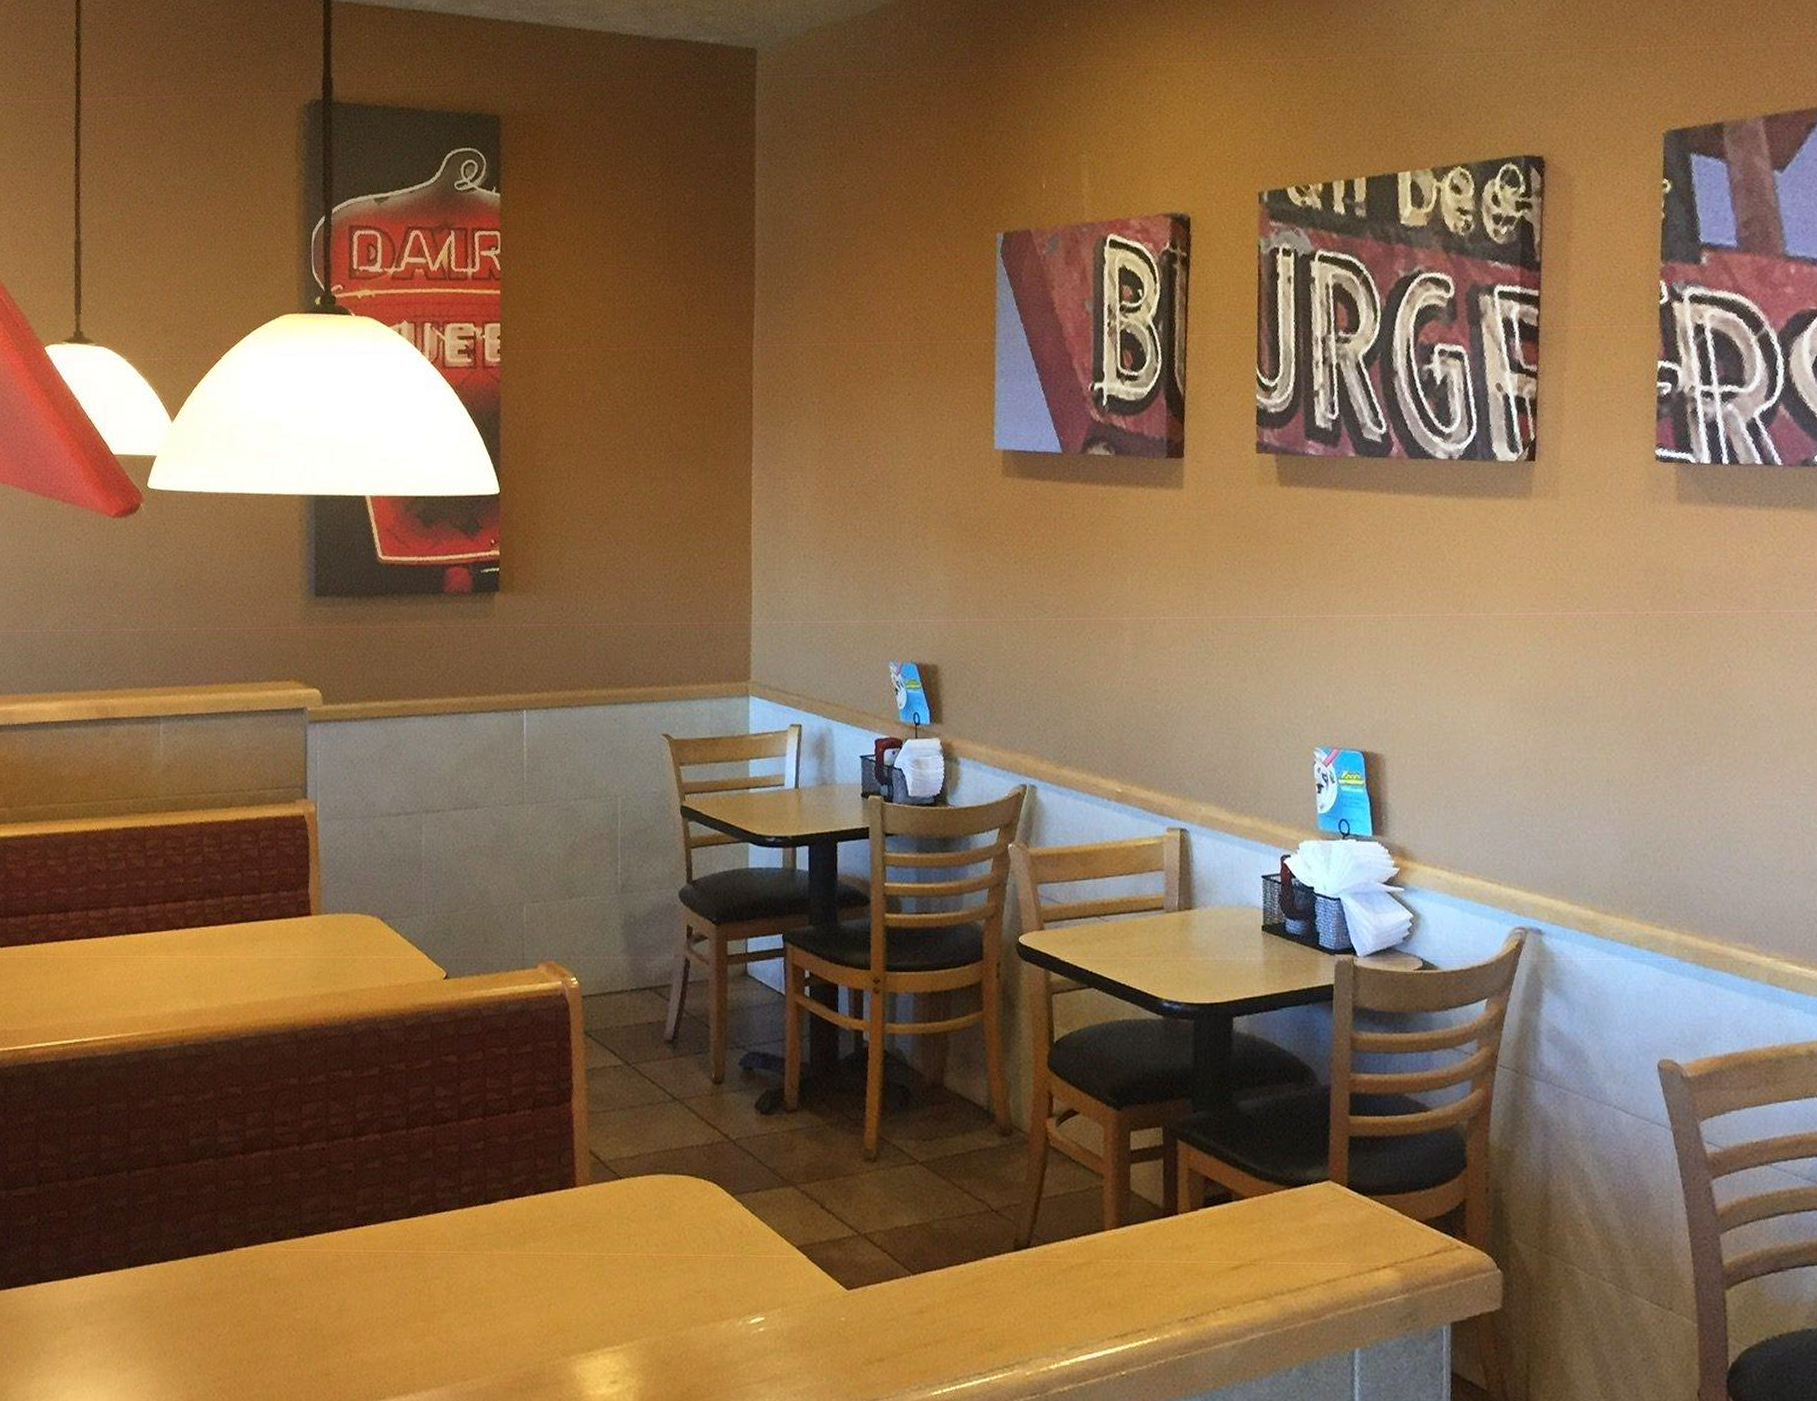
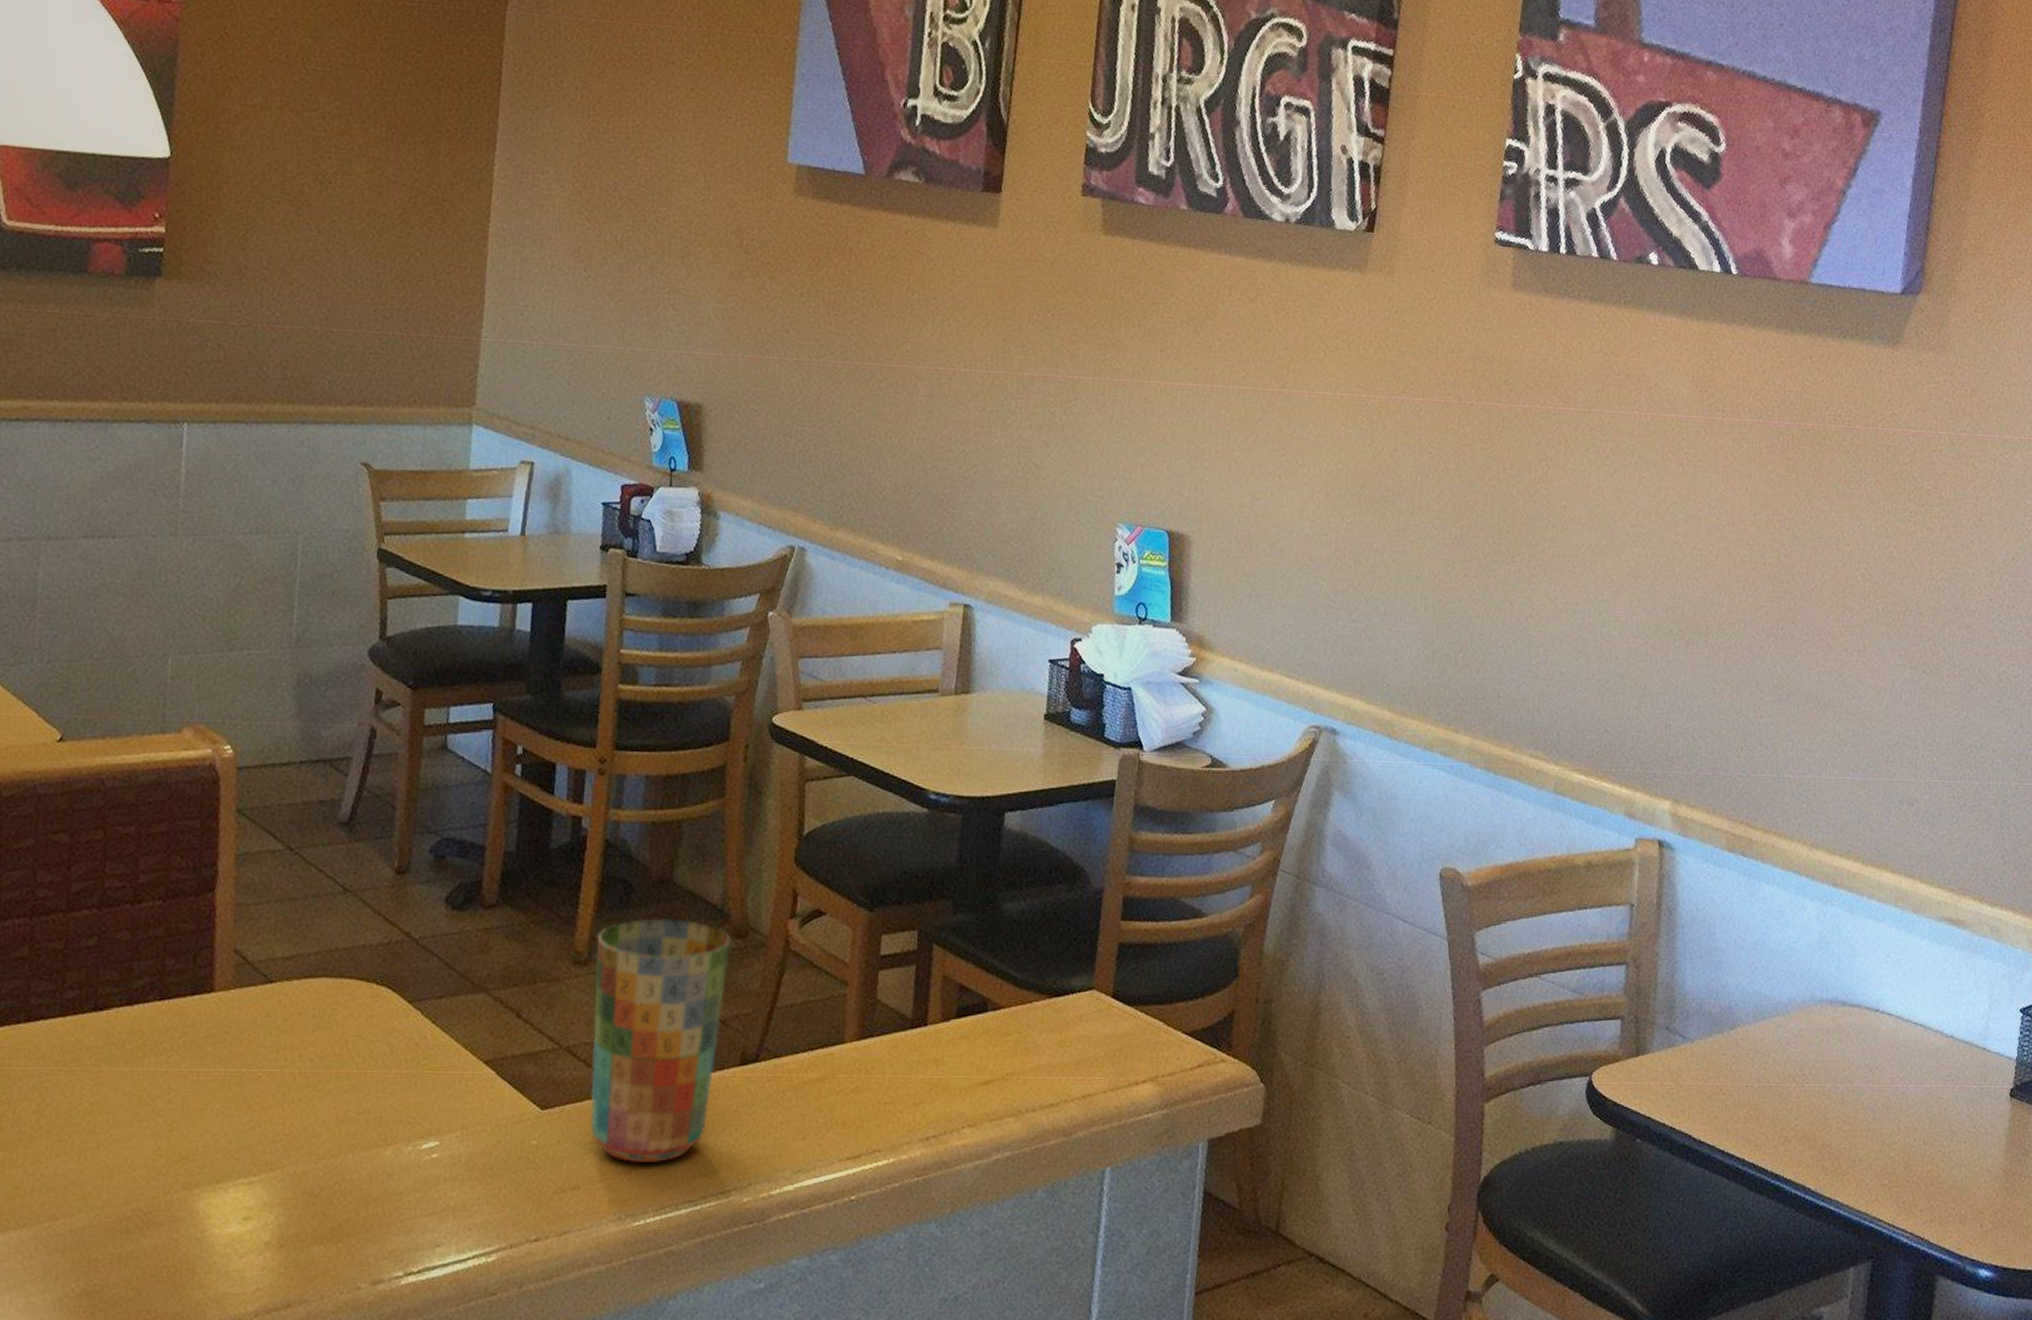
cup: none [883,1118,998,1339] -> present [590,917,732,1164]

